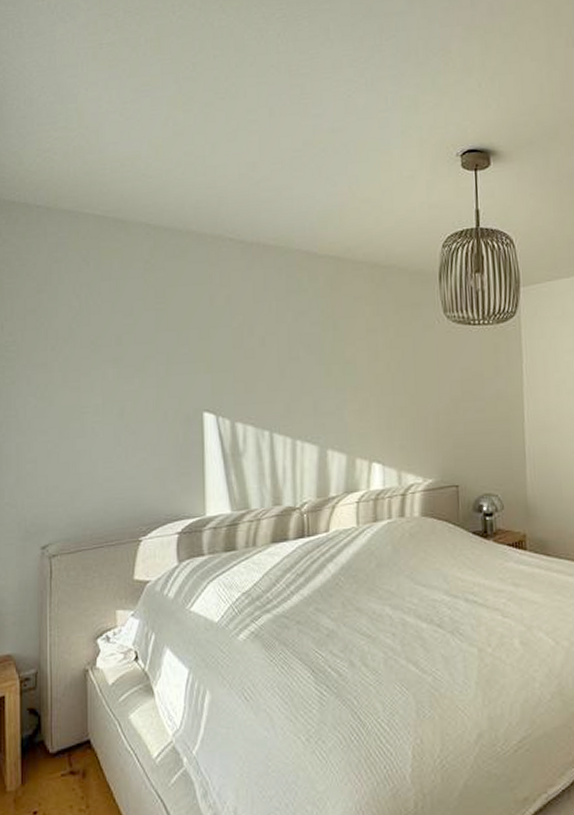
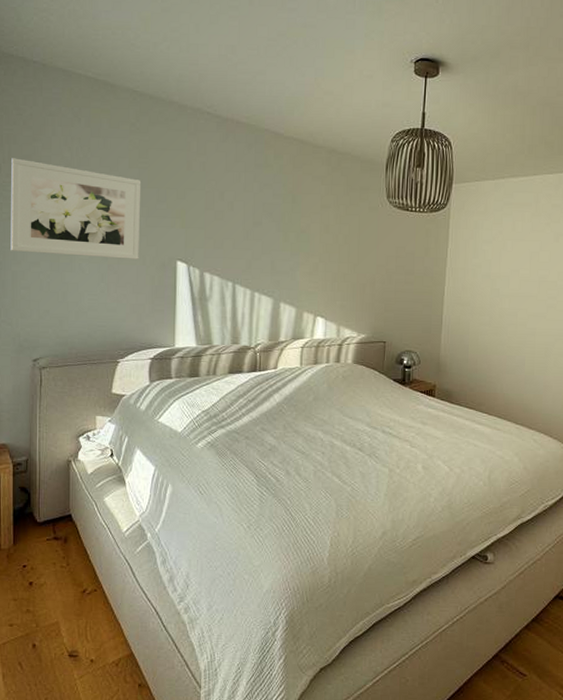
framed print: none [14,313,160,420] -> present [10,158,142,259]

